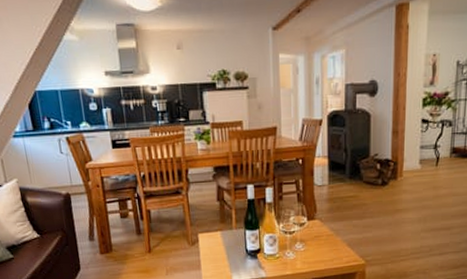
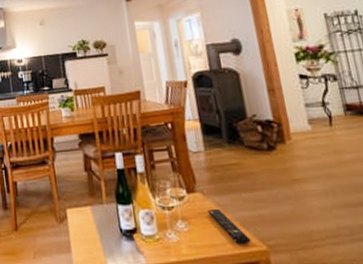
remote control: none [323,232,354,260] -> present [207,208,252,244]

